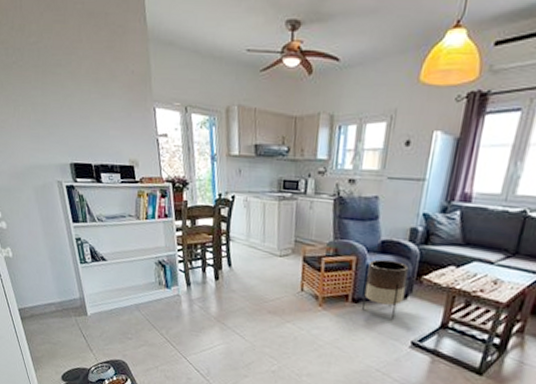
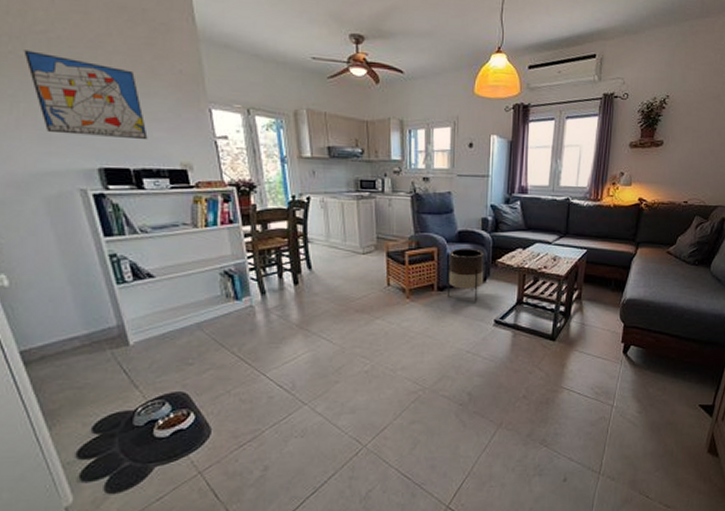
wall art: none [22,60,106,138] -> present [24,50,148,140]

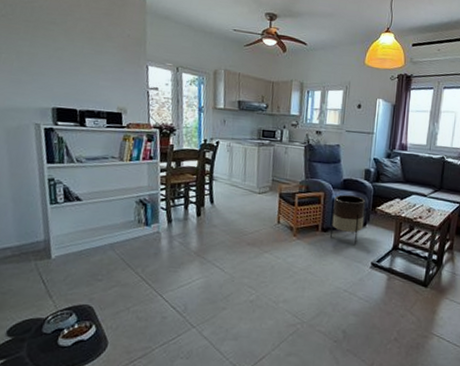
wall art: present [24,50,148,140] -> none [12,14,95,88]

